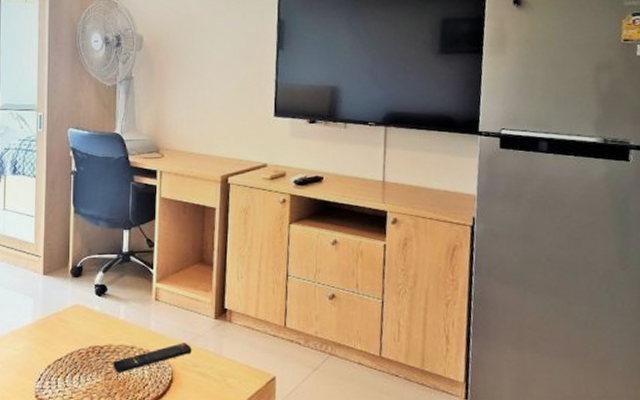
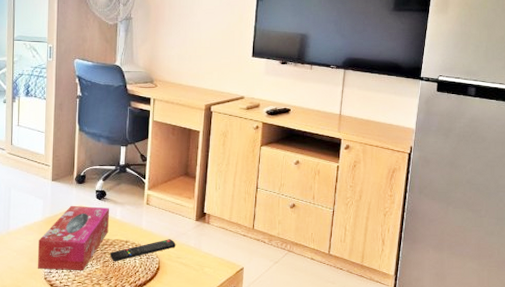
tissue box: none [26,304,112,386] -> present [37,206,110,271]

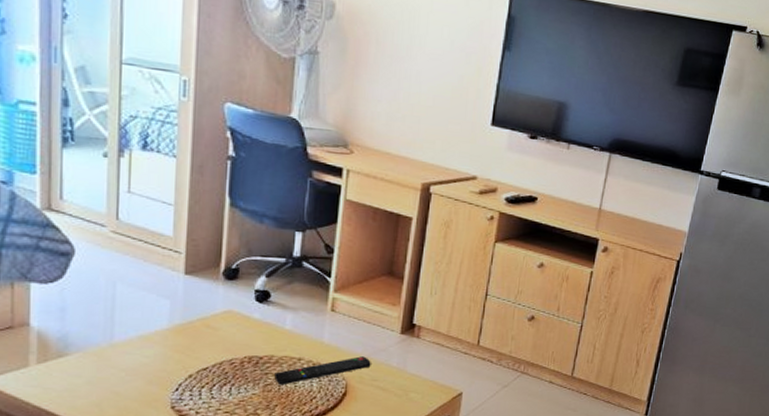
tissue box: present [37,206,110,271] -> none [159,310,276,398]

